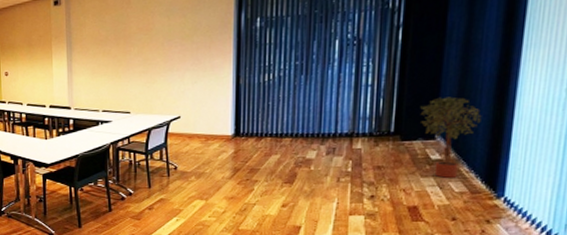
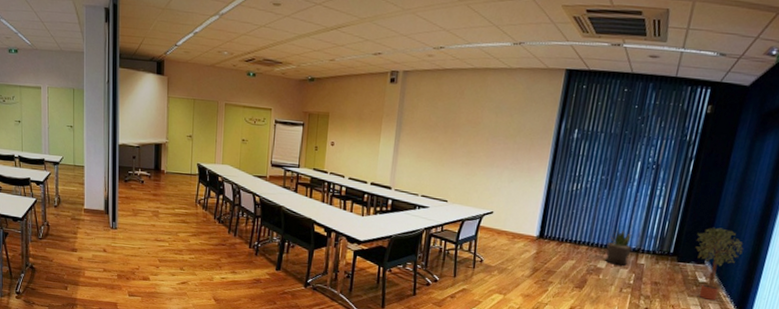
planter: none [313,114,343,155] -> present [605,228,633,267]

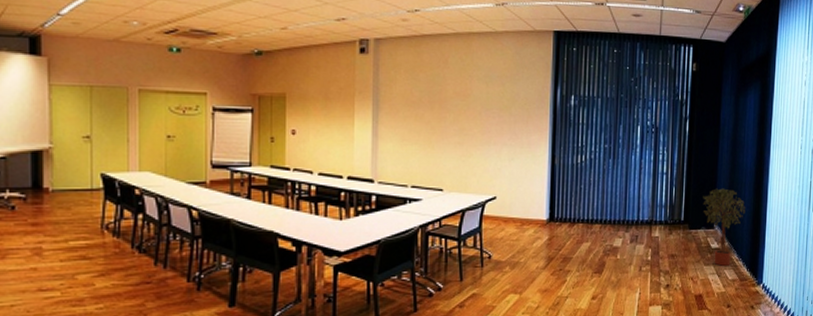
planter: present [605,228,633,267] -> none [620,200,644,243]

